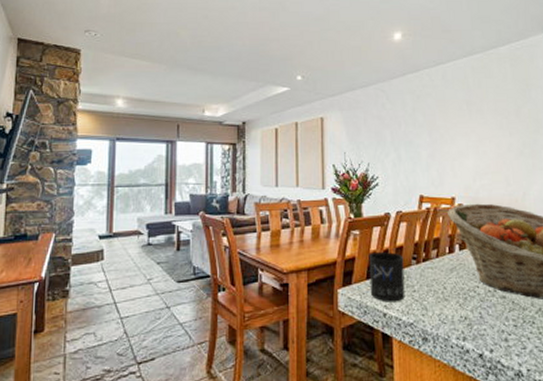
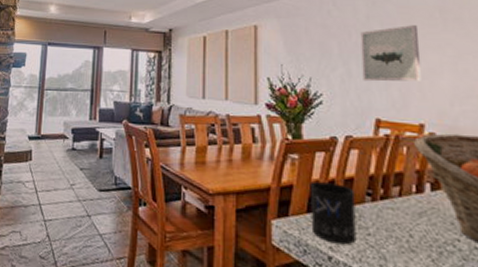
wall art: none [408,116,454,164] -> present [360,25,422,82]

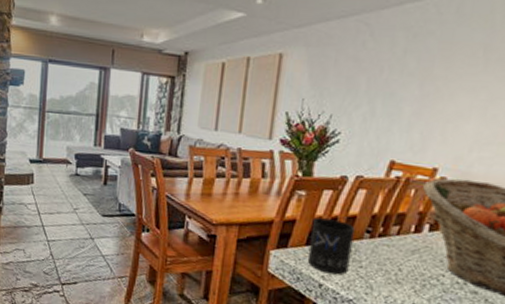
wall art: present [360,25,422,82] -> none [385,63,457,125]

